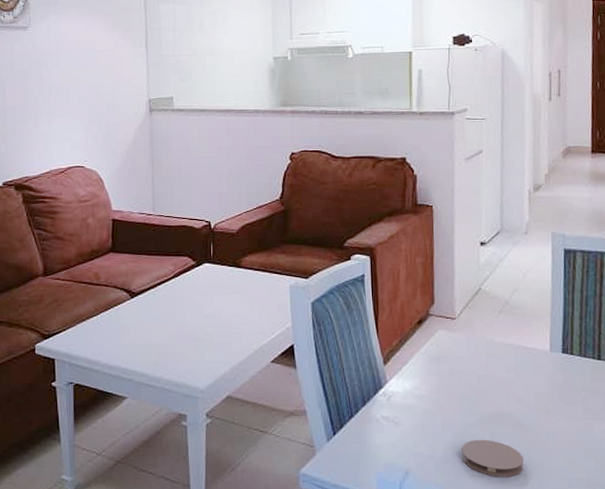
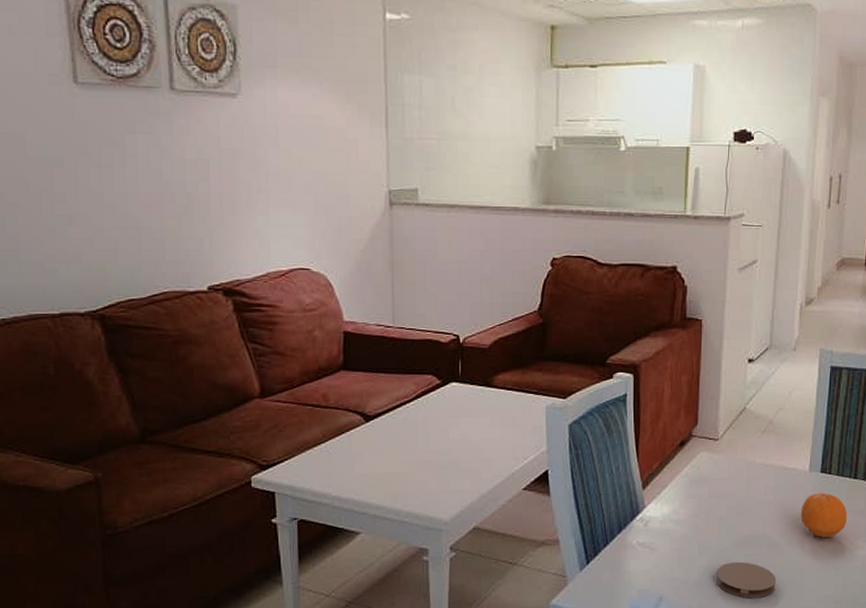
fruit: none [544,373,593,418] -> present [800,493,847,538]

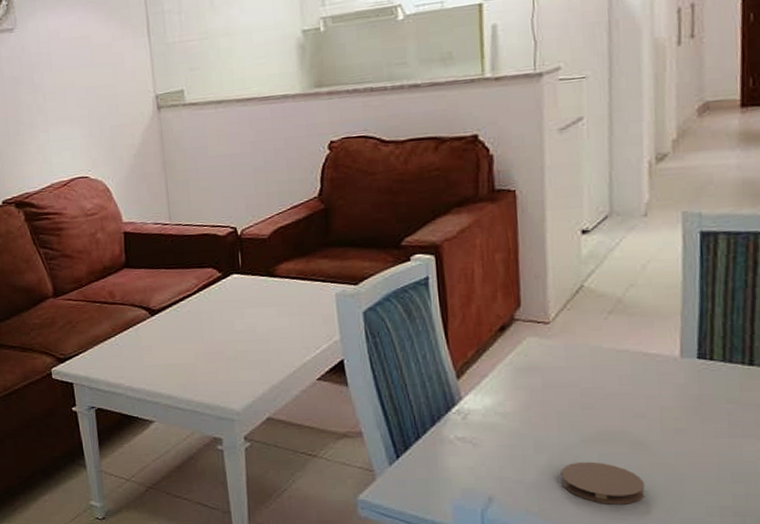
fruit: present [800,493,847,538] -> none [672,382,743,436]

